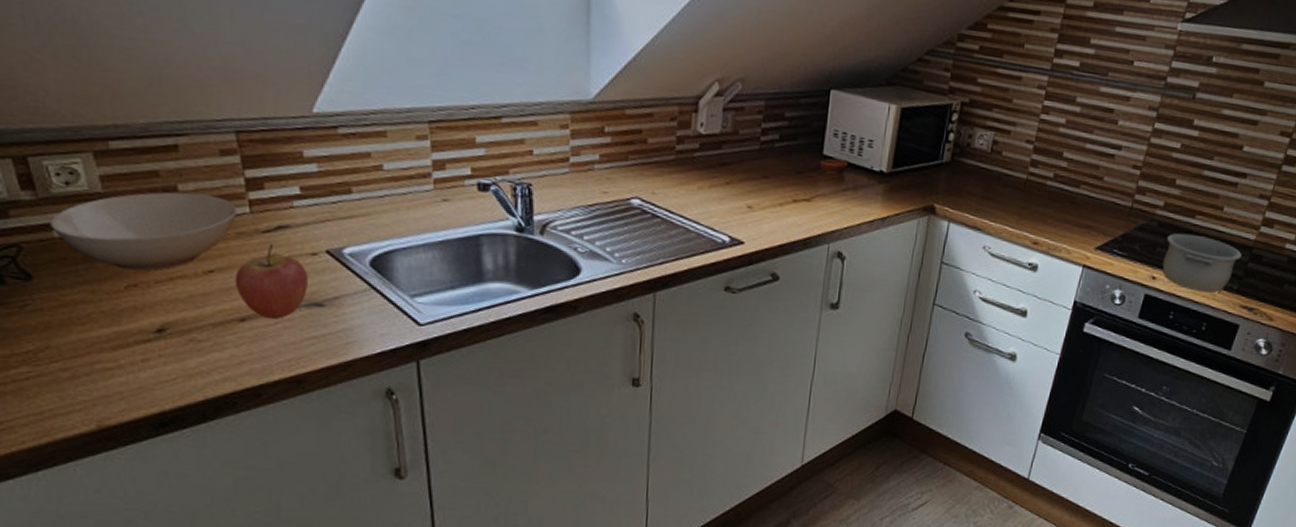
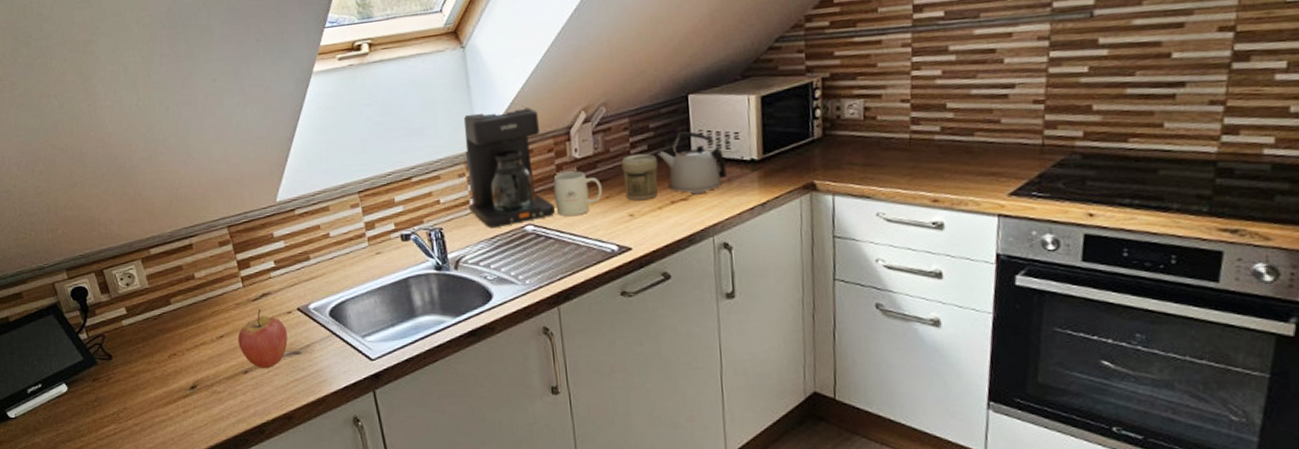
bowl: present [50,191,238,271] -> none [120,277,235,343]
coffee maker: none [567,56,669,195] -> present [463,105,556,228]
mug: none [669,146,724,198] -> present [553,171,603,217]
jar: none [747,141,787,194] -> present [621,153,658,201]
kettle: none [788,128,855,198] -> present [657,131,727,195]
cooking pot: present [1162,233,1242,293] -> none [1096,159,1203,222]

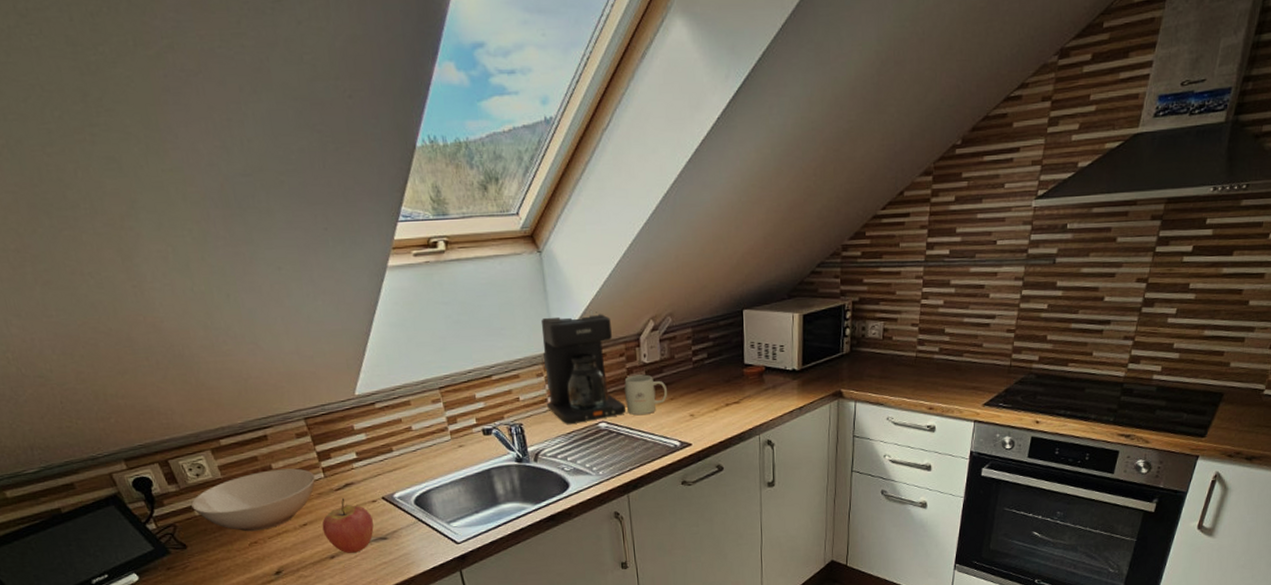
bowl: none [120,277,235,343] -> present [191,468,316,532]
jar: present [621,153,658,201] -> none [684,360,716,403]
kettle: present [657,131,727,195] -> none [715,343,773,399]

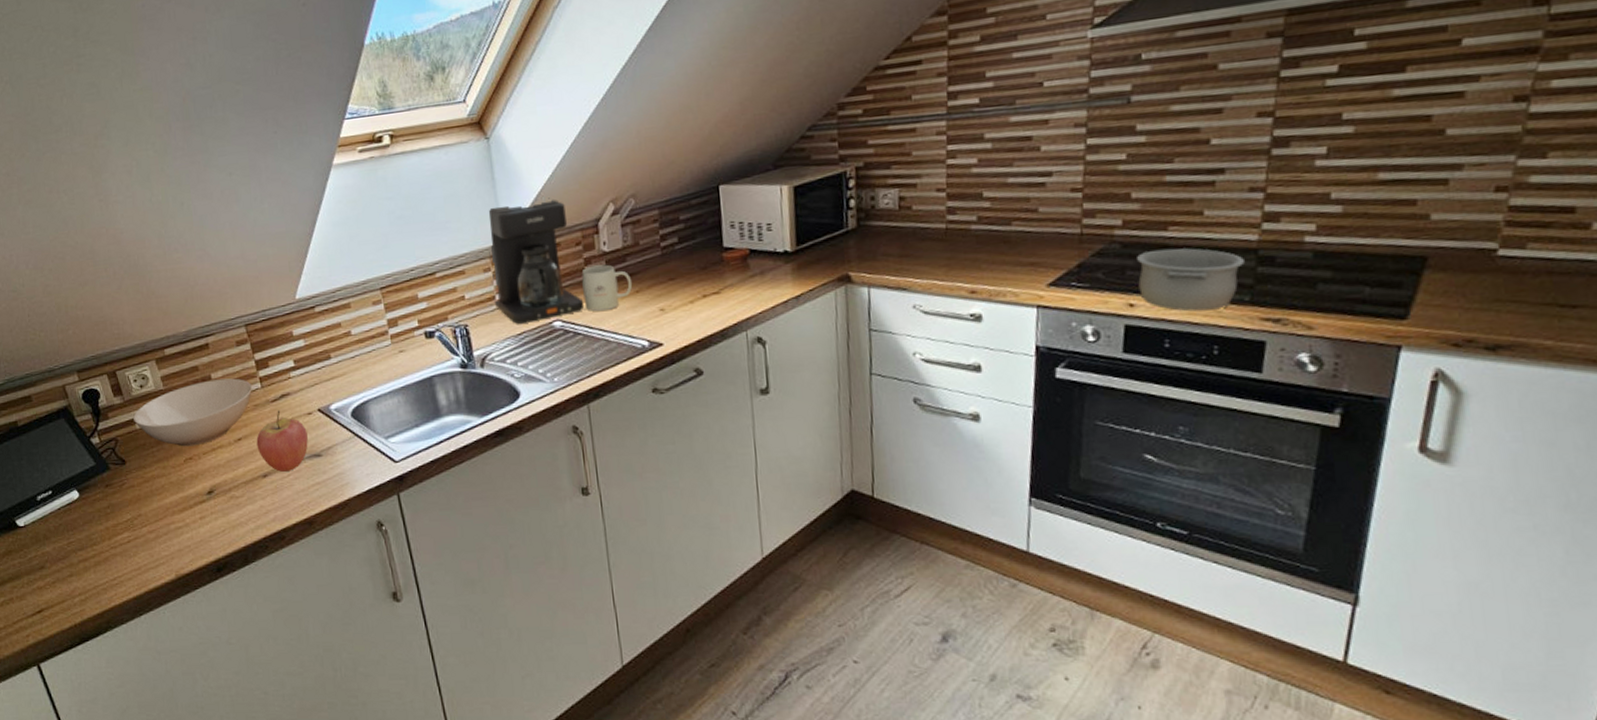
cooking pot: none [1044,380,1114,428] -> present [1135,248,1245,312]

